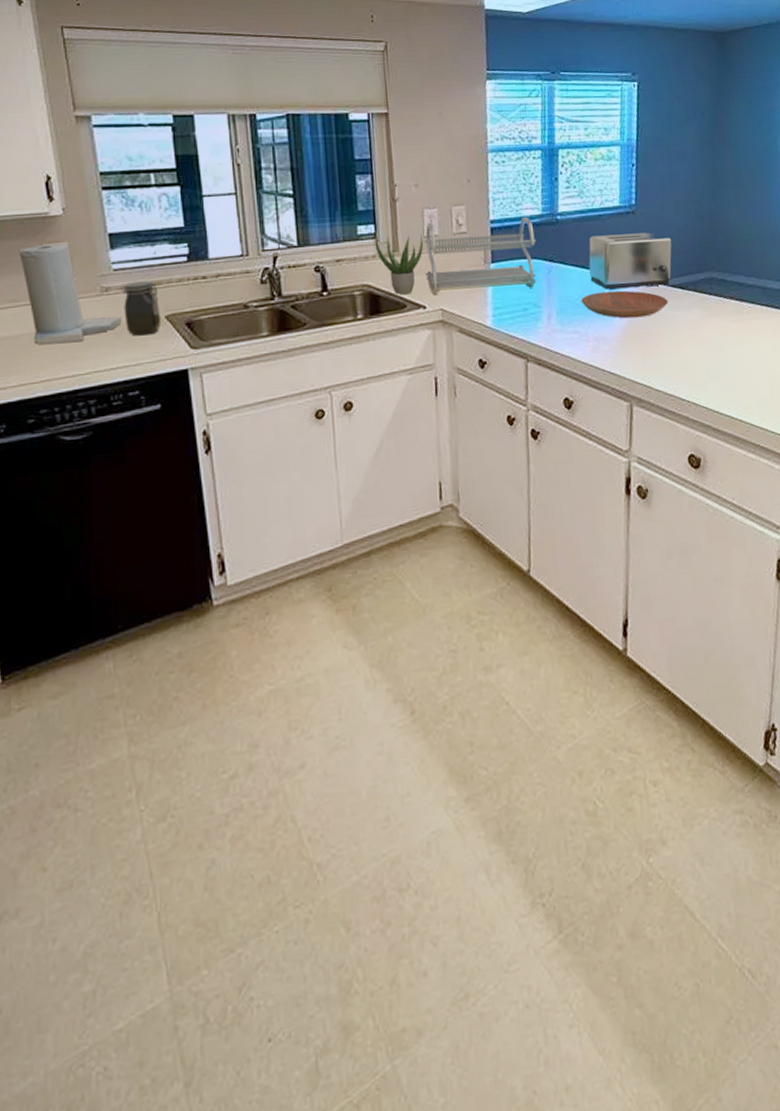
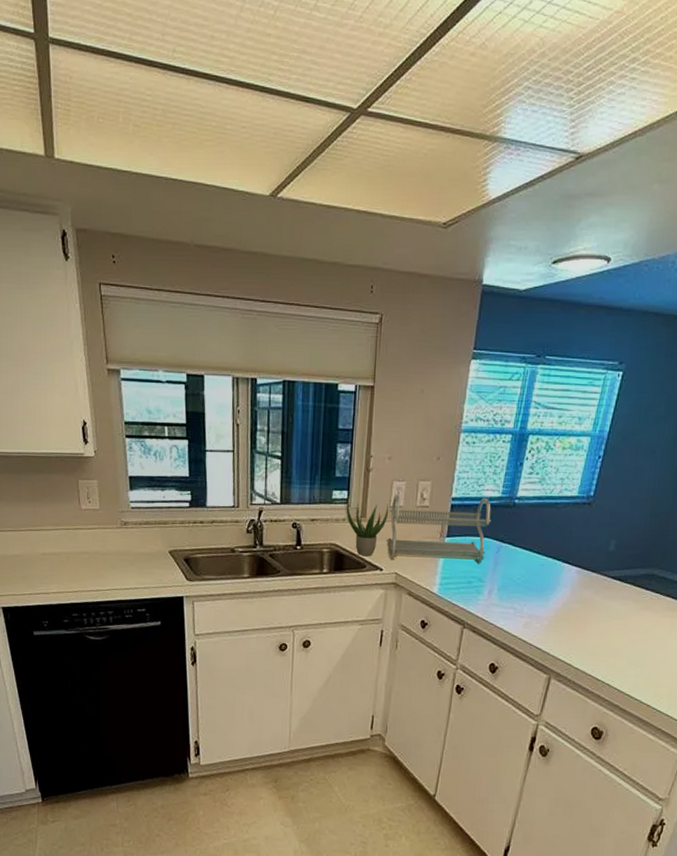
paper towel: present [19,244,121,344] -> none [61,481,135,564]
jar: present [121,280,162,336] -> none [137,519,166,565]
bowl: present [581,290,669,319] -> none [522,575,605,603]
toaster: present [589,232,672,290] -> none [535,522,622,576]

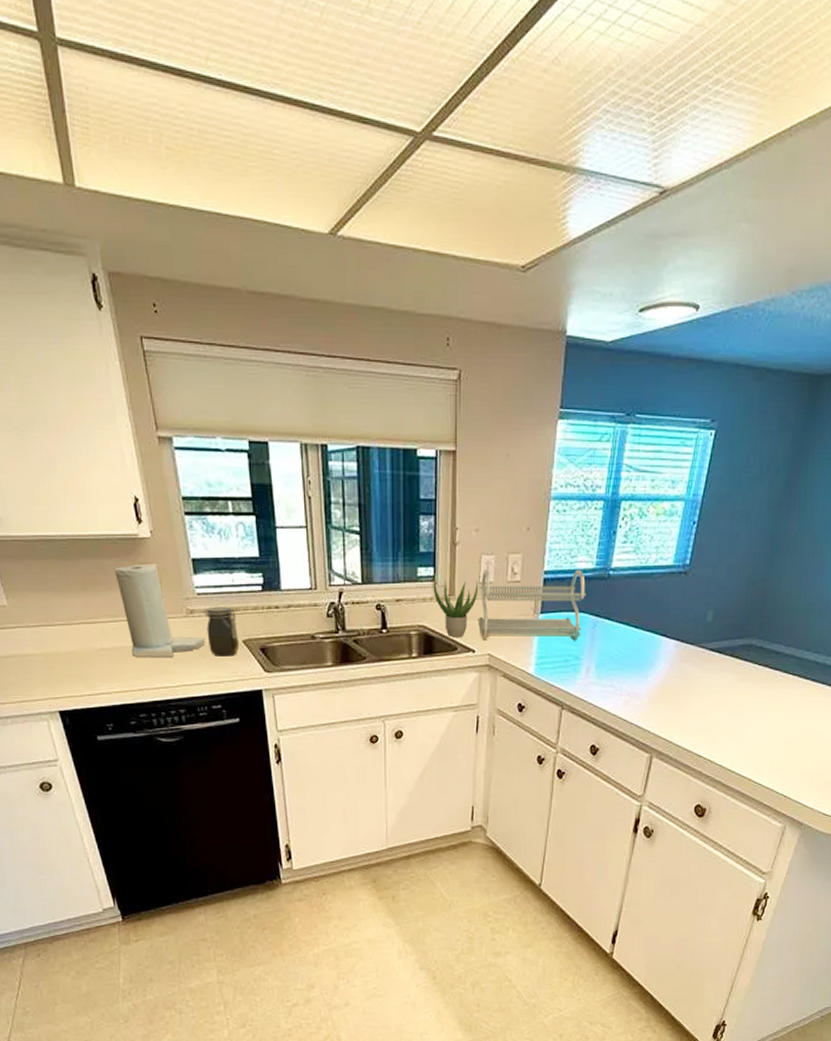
paper towel: none [61,481,135,564] -> present [115,566,205,658]
jar: none [137,519,166,565] -> present [204,606,240,657]

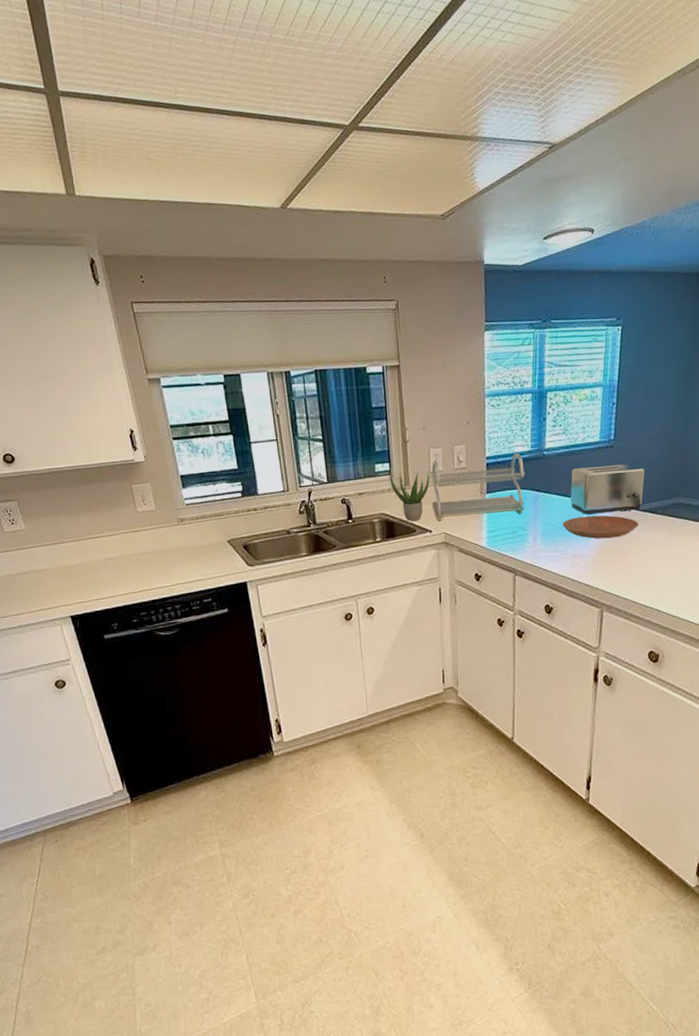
paper towel: present [115,566,205,658] -> none [115,484,195,563]
jar: present [204,606,240,657] -> none [193,512,225,556]
bowl: none [620,650,704,677] -> present [562,515,639,539]
toaster: none [632,594,719,649] -> present [570,464,645,515]

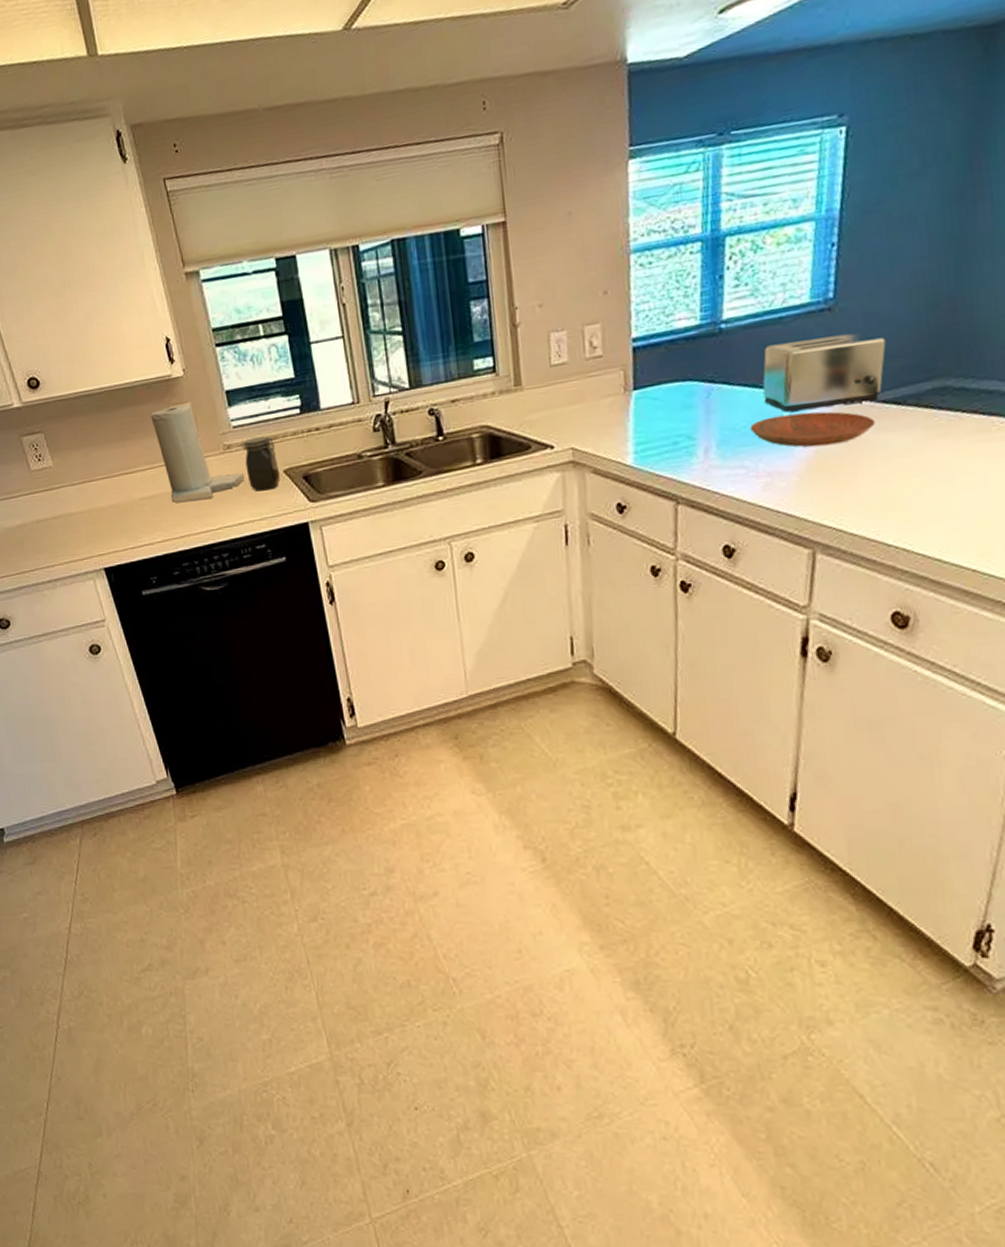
paper towel: none [115,484,195,563] -> present [150,404,244,502]
jar: none [193,512,225,556] -> present [241,435,281,491]
potted plant: present [389,469,430,521] -> none [492,363,551,435]
dish rack: present [430,453,526,522] -> none [550,329,692,433]

